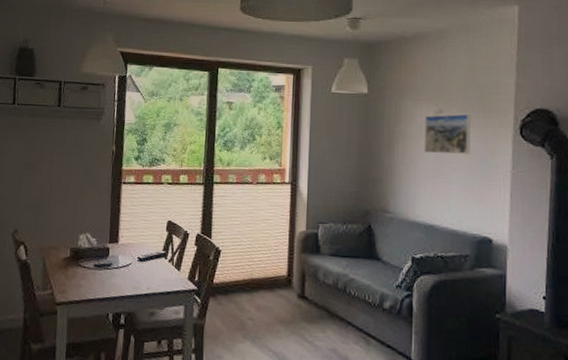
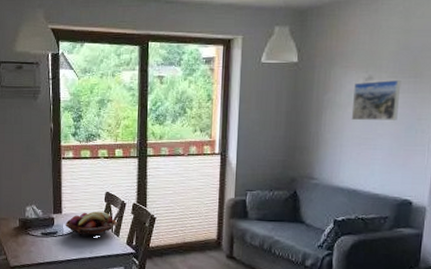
fruit basket: none [121,241,181,270] -> present [65,211,119,236]

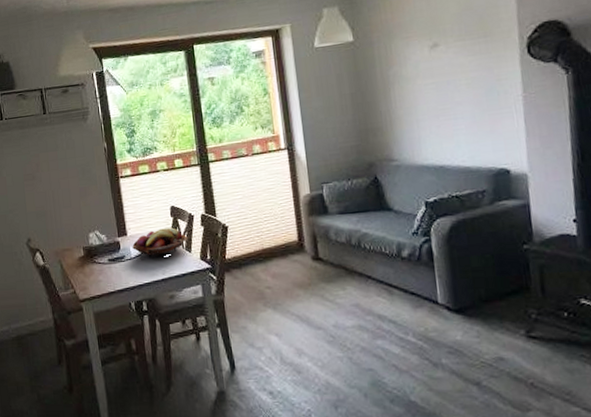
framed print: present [351,79,402,121] -> none [419,41,474,93]

